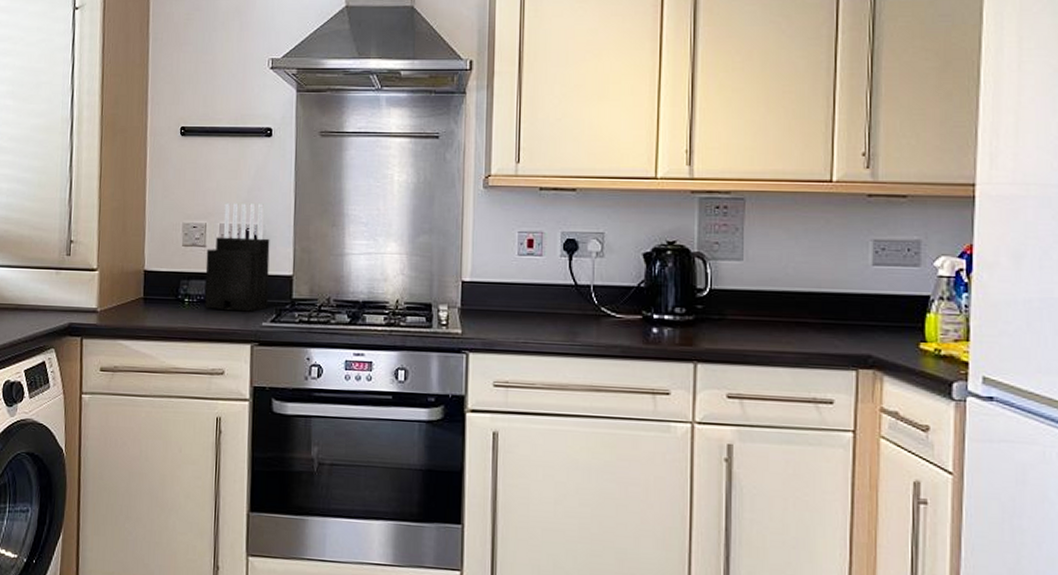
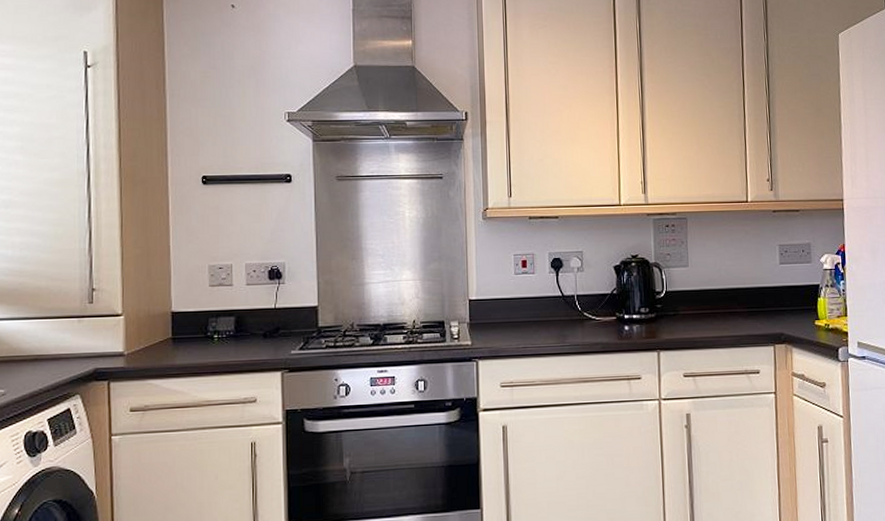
knife block: present [205,203,270,312] -> none [233,243,296,343]

